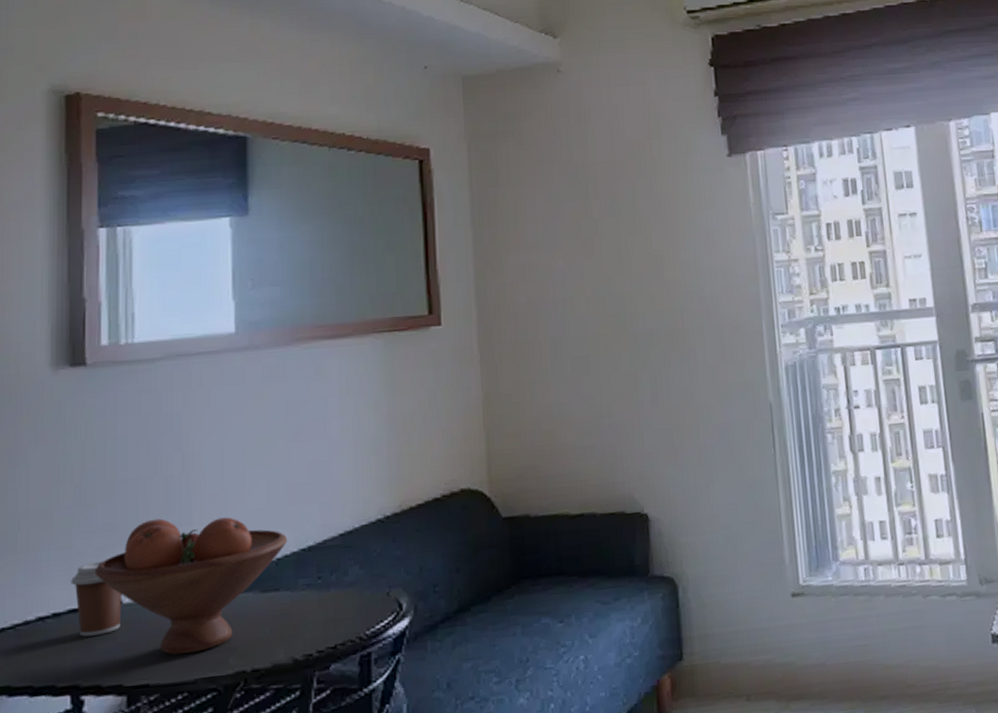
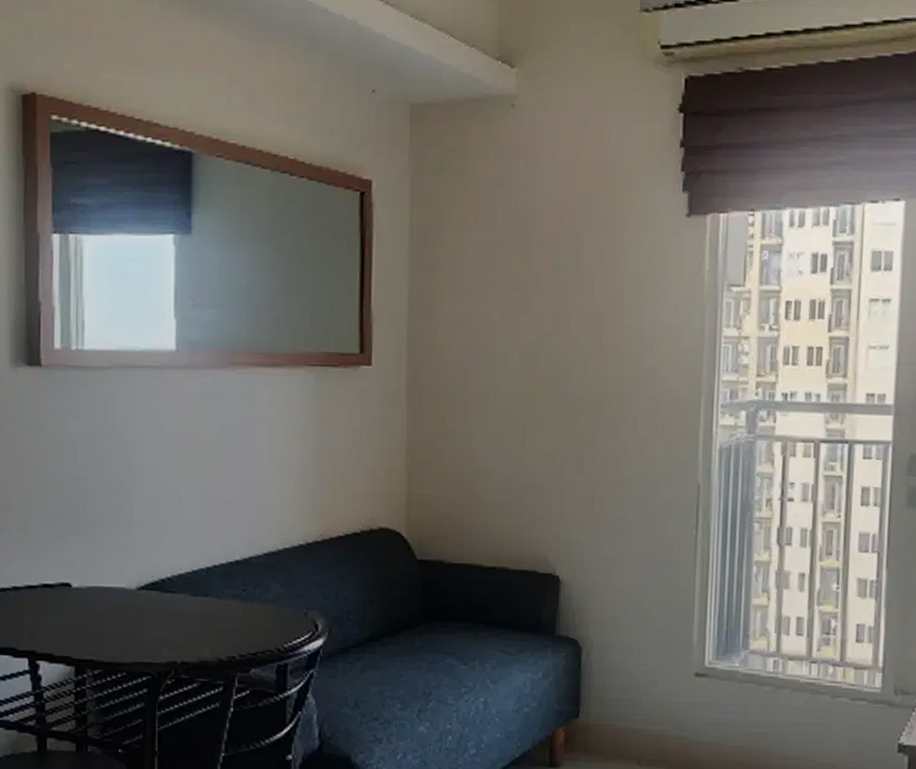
coffee cup: present [71,560,122,637] -> none [28,546,71,611]
fruit bowl: present [94,517,288,655] -> none [48,516,217,639]

